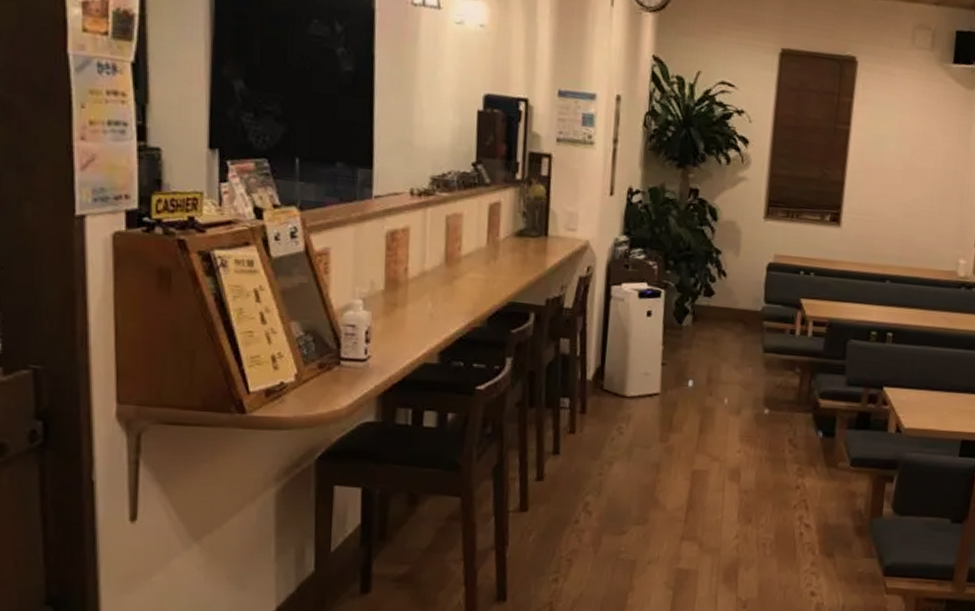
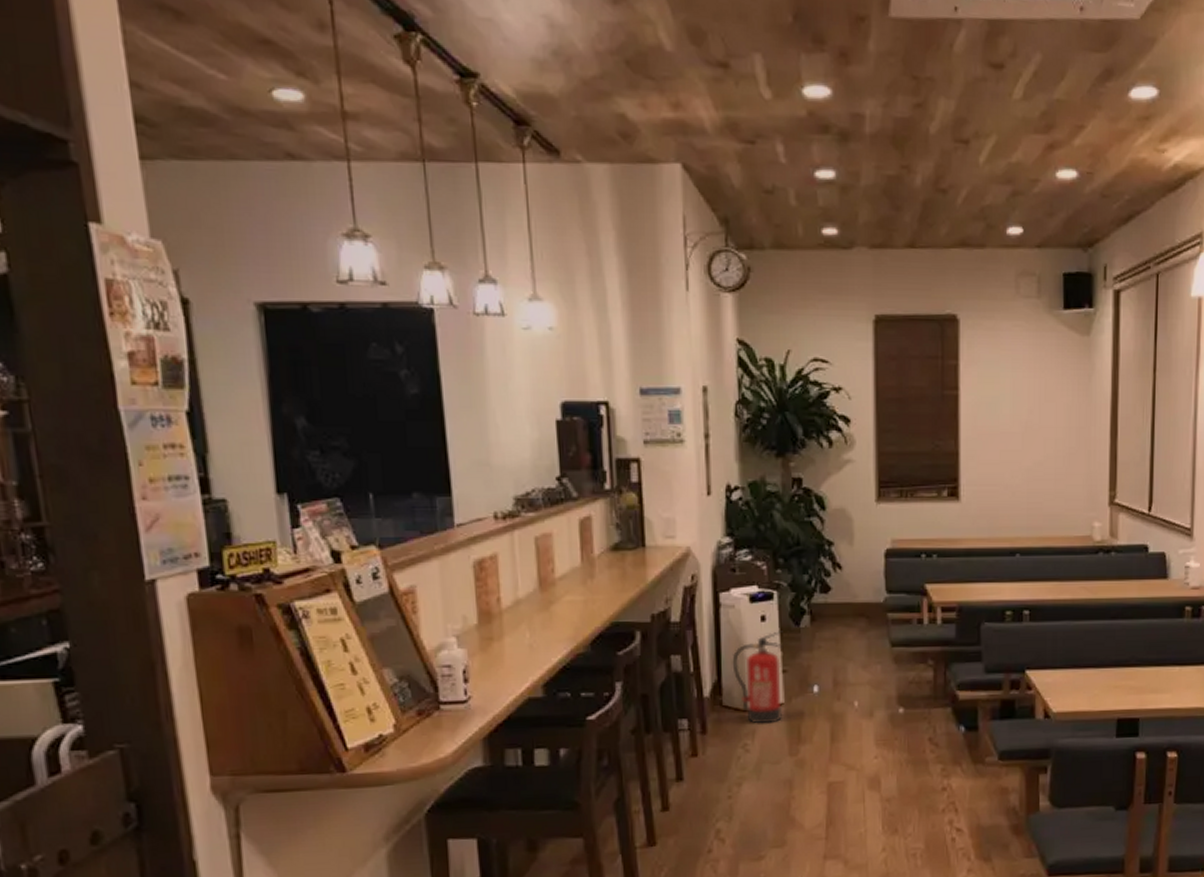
fire extinguisher: none [616,326,666,411] -> present [732,631,783,724]

